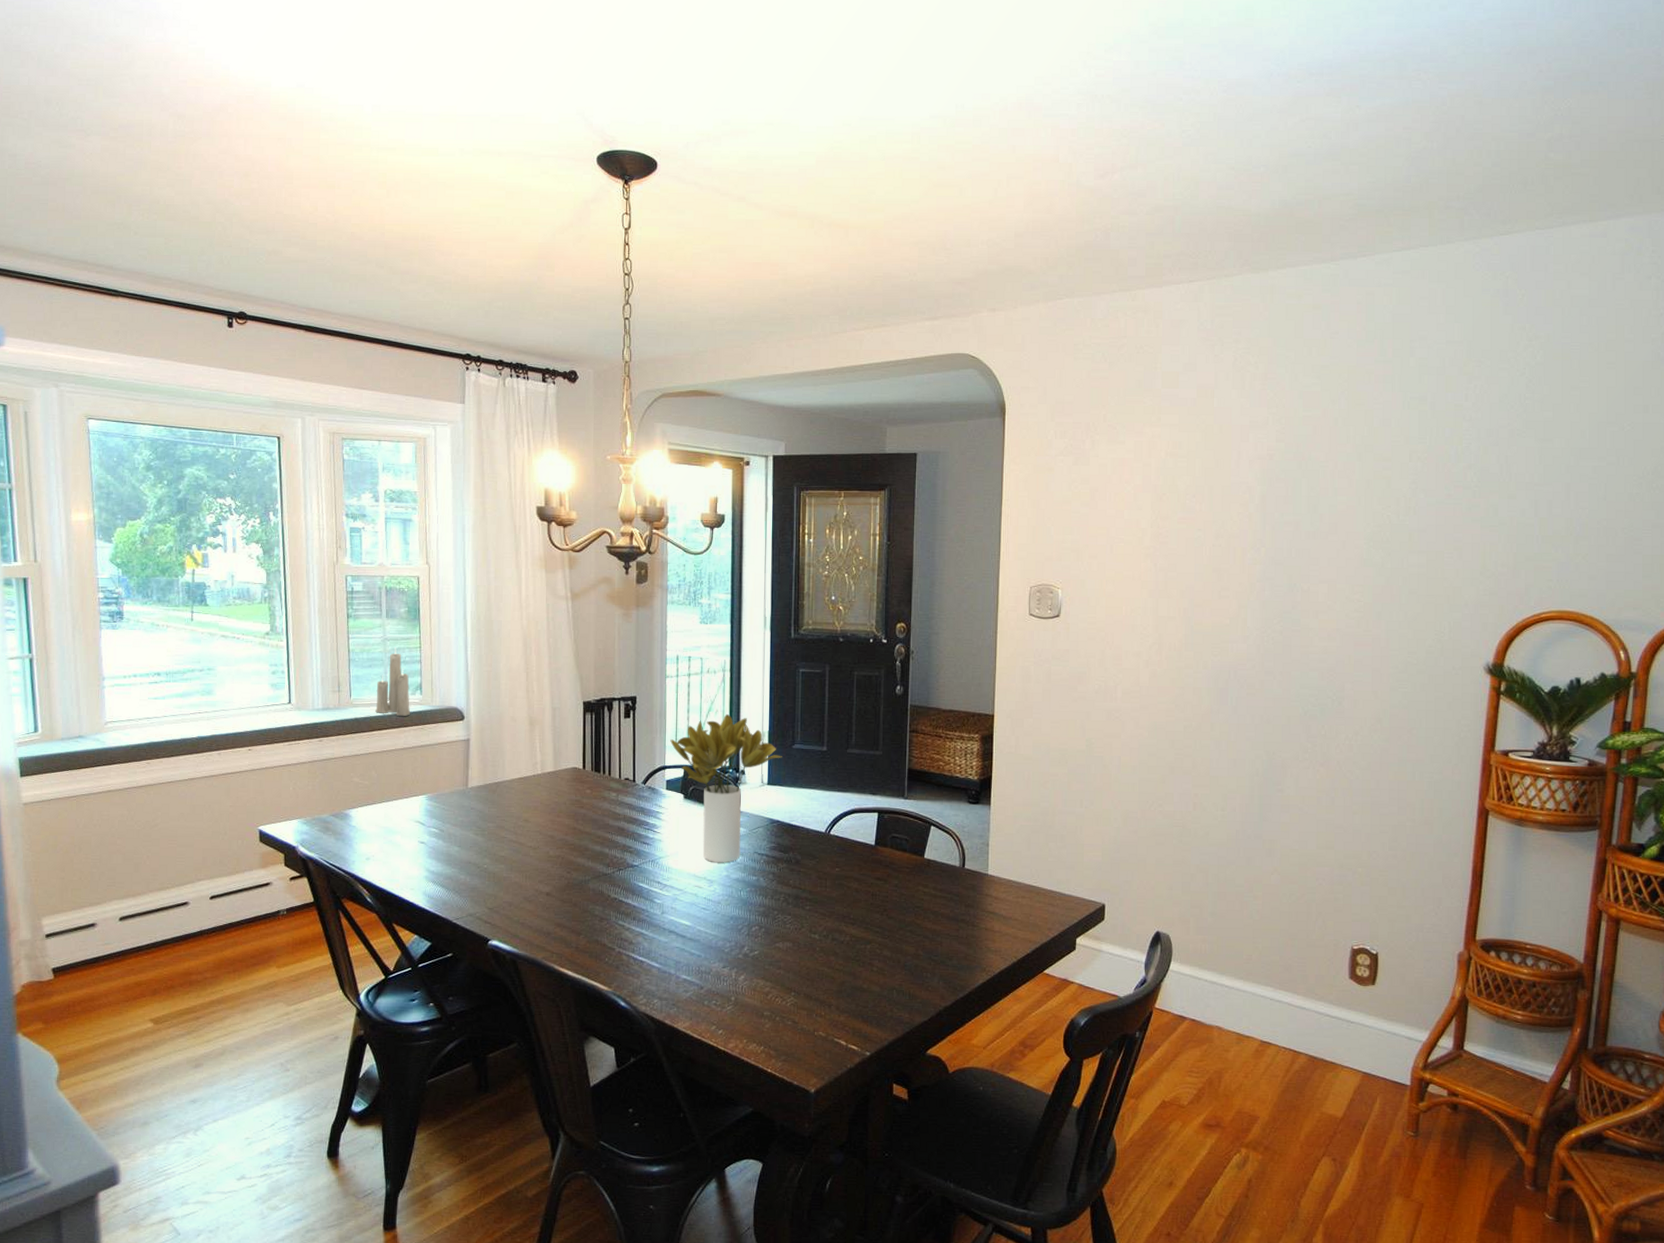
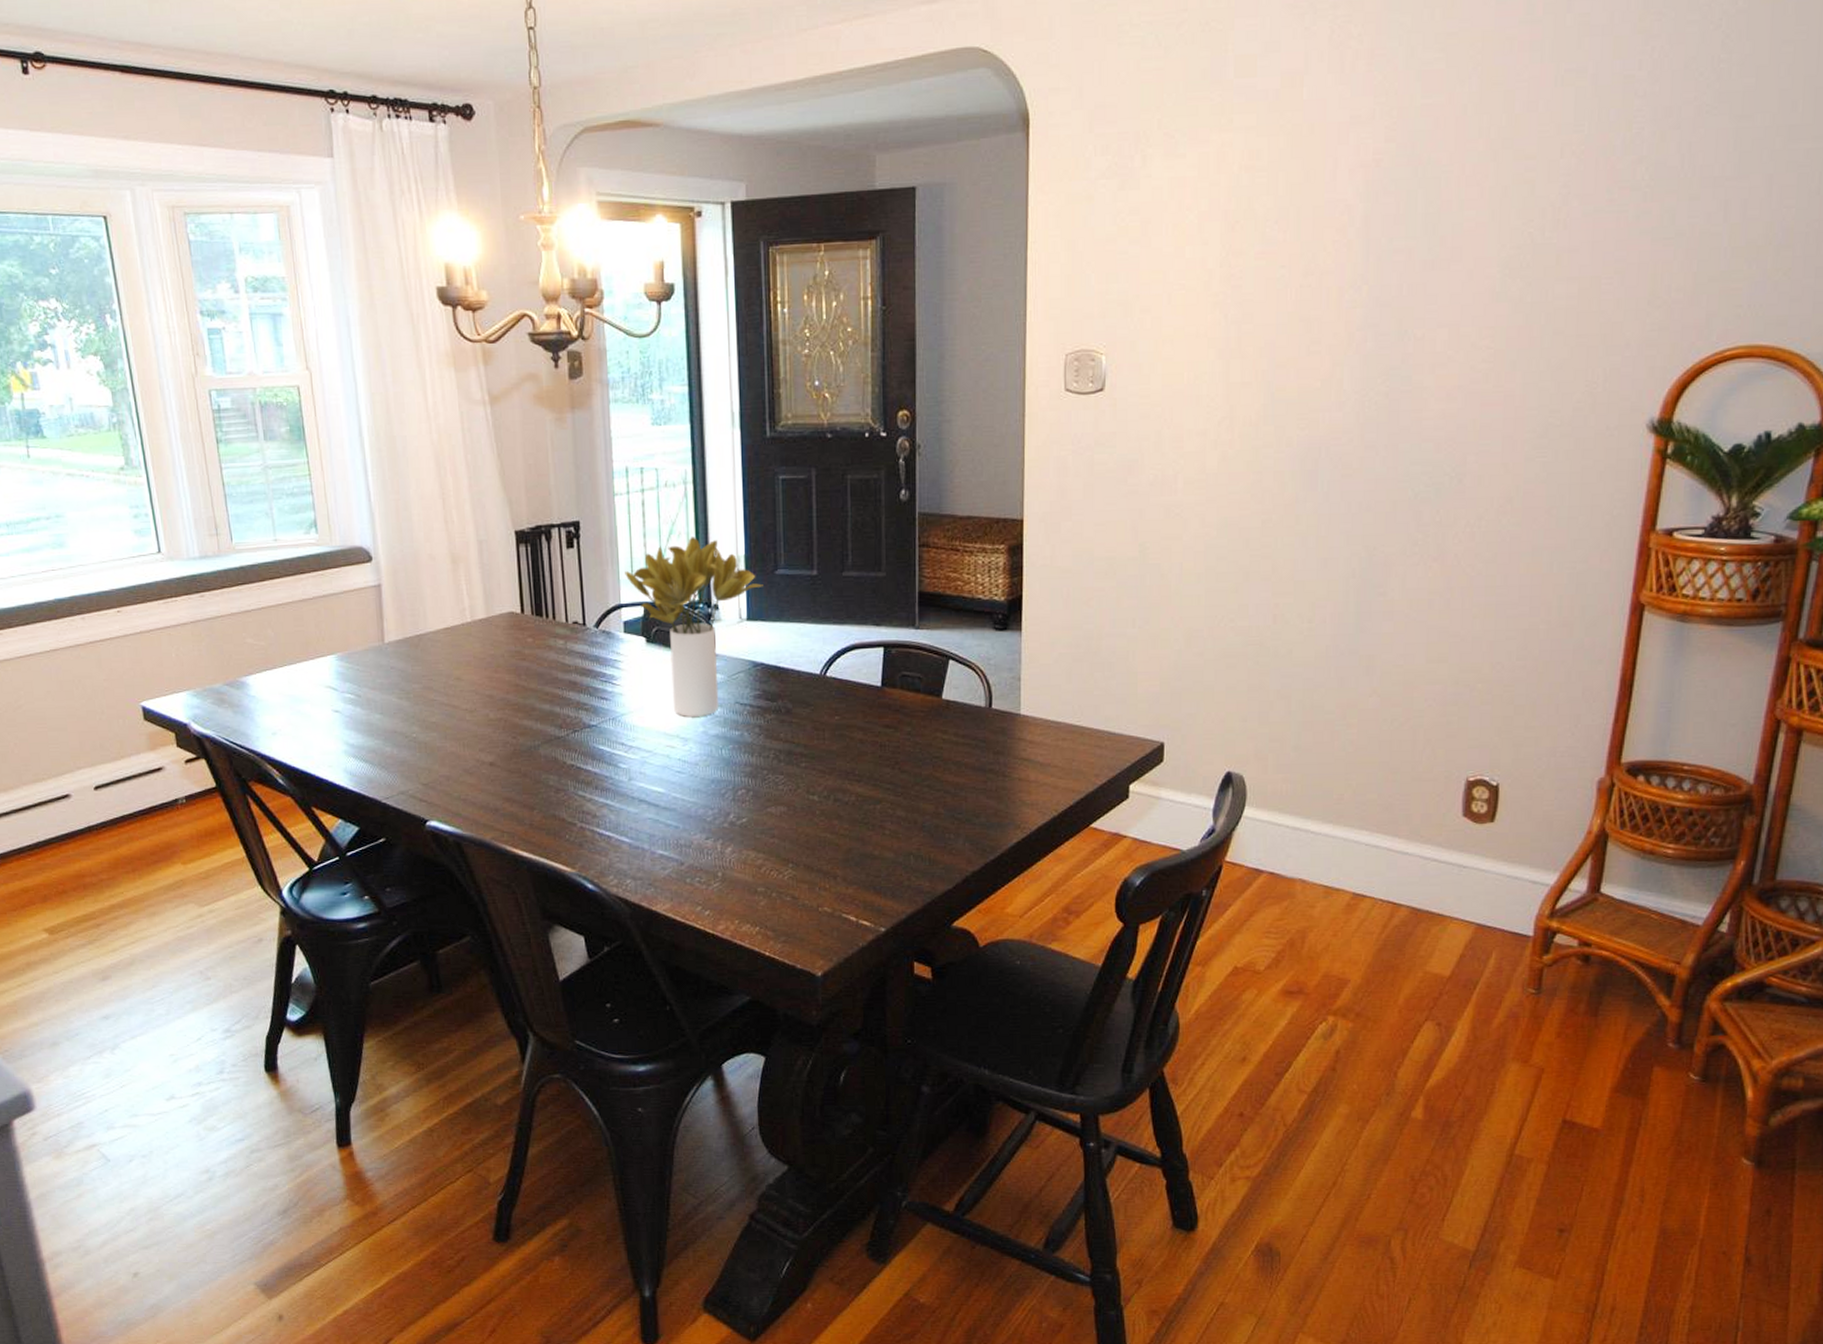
candle: present [375,647,411,717] -> none [262,476,307,562]

